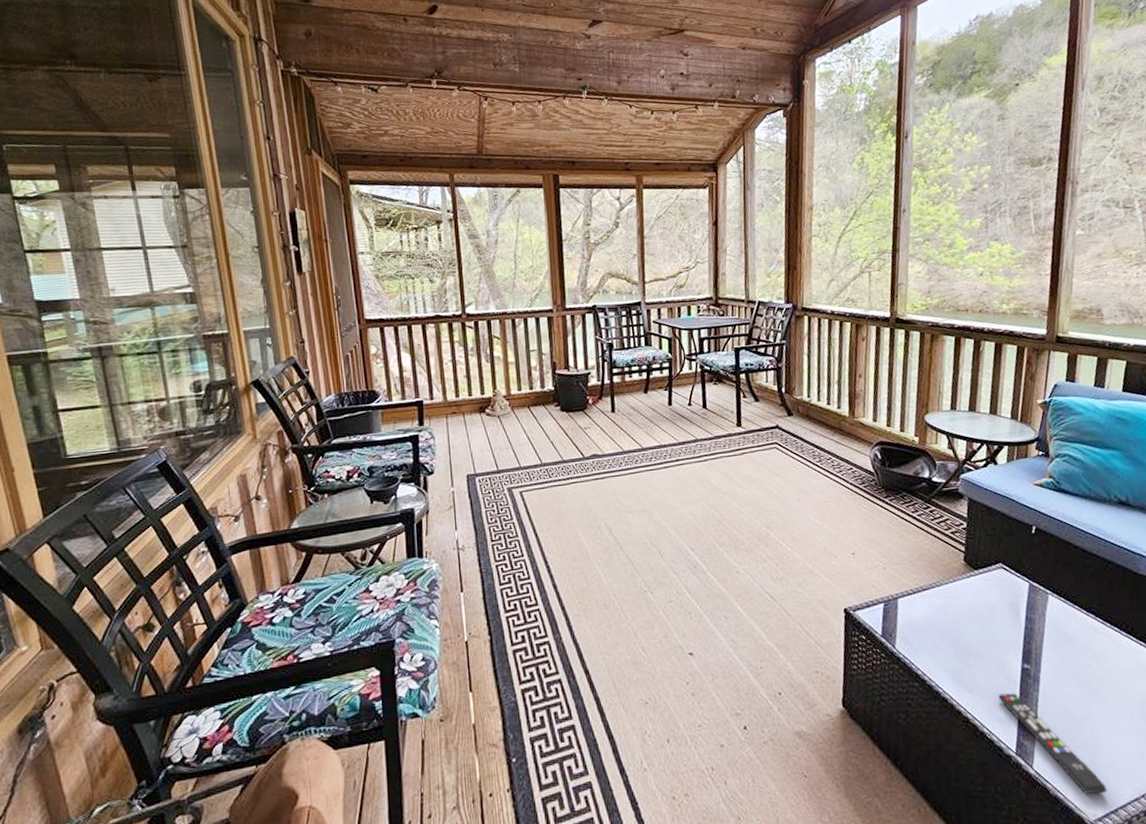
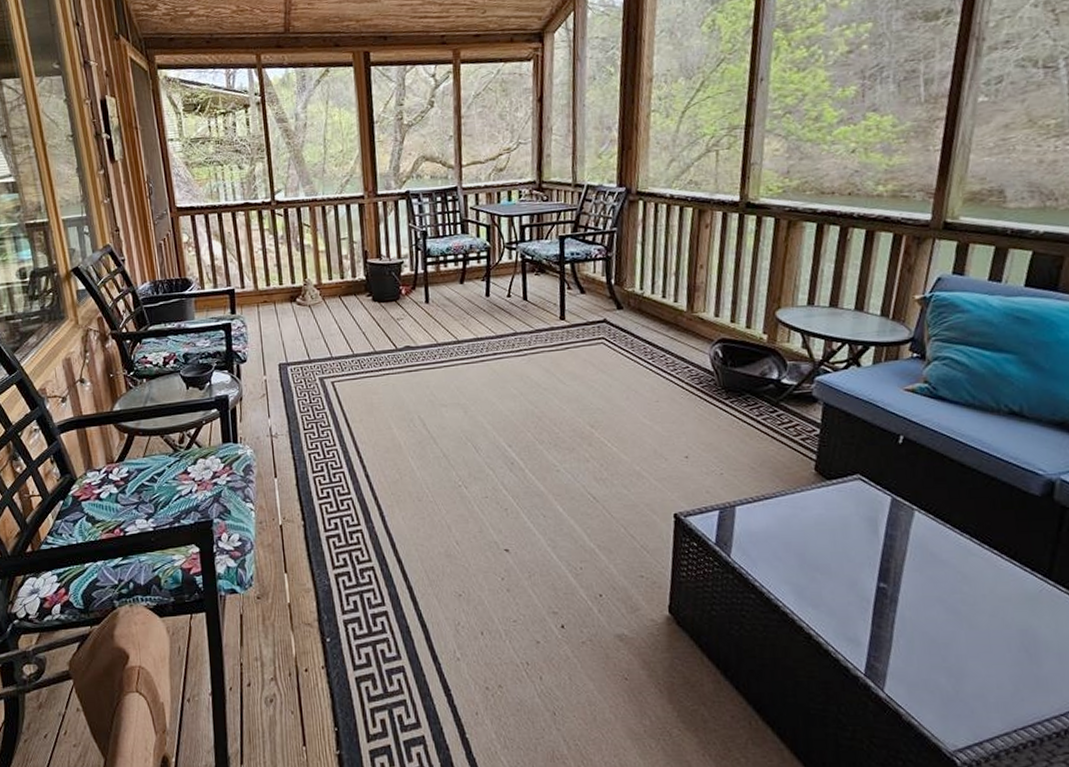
remote control: present [998,693,1107,795] -> none [847,612,972,725]

